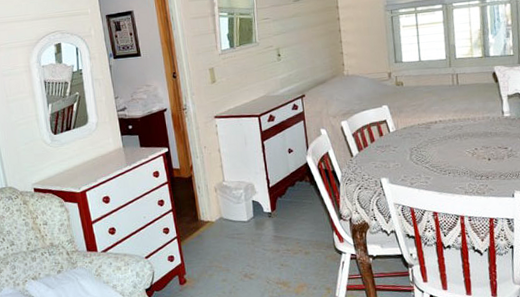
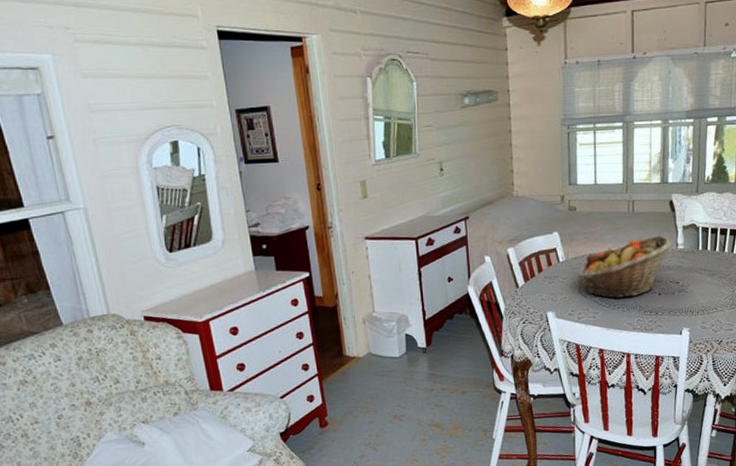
fruit basket: none [408,104,499,164] -> present [577,235,673,298]

